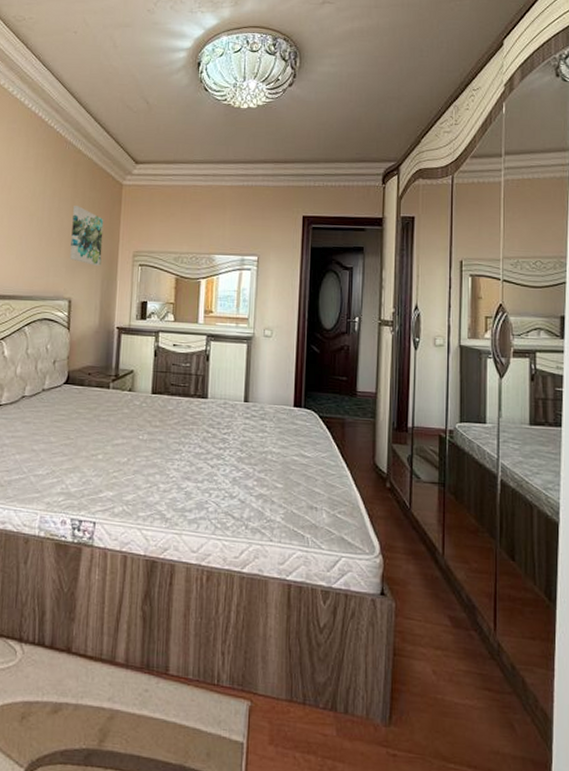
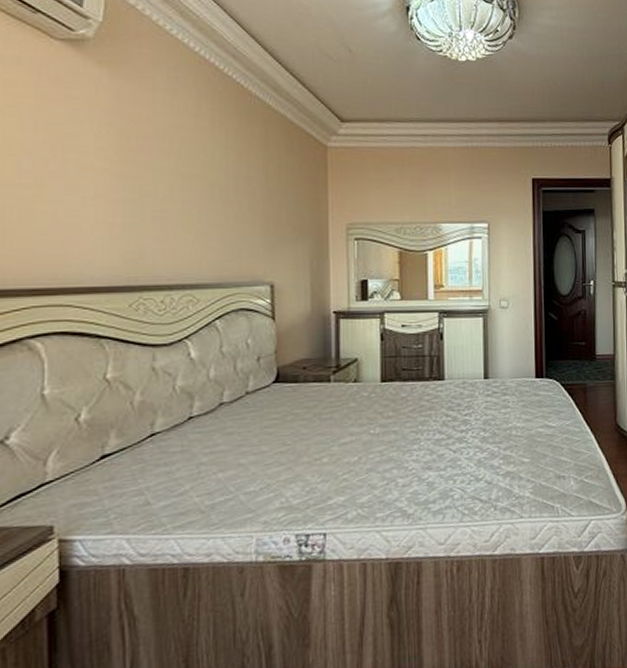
wall art: present [70,206,104,266] -> none [267,172,308,242]

